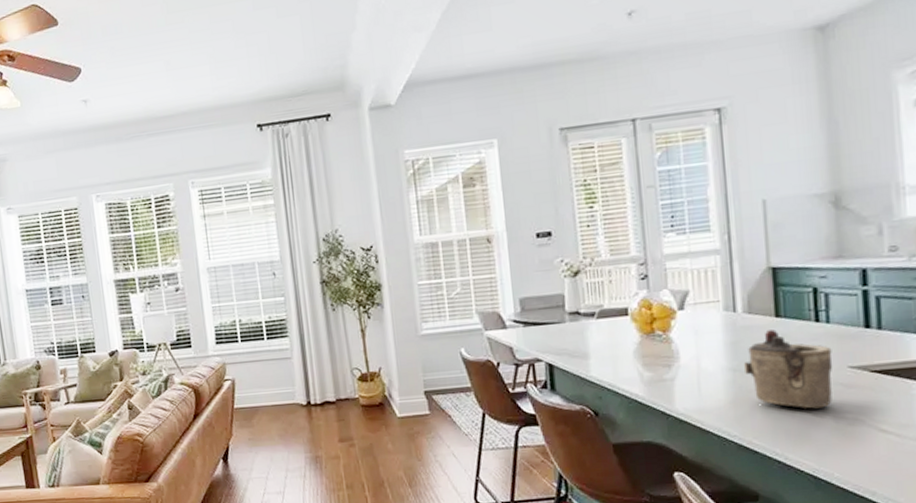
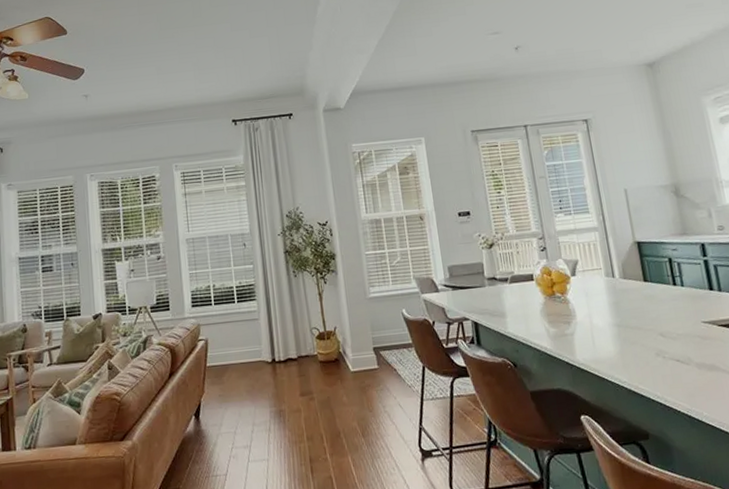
teapot: present [744,330,833,409] -> none [625,292,694,358]

